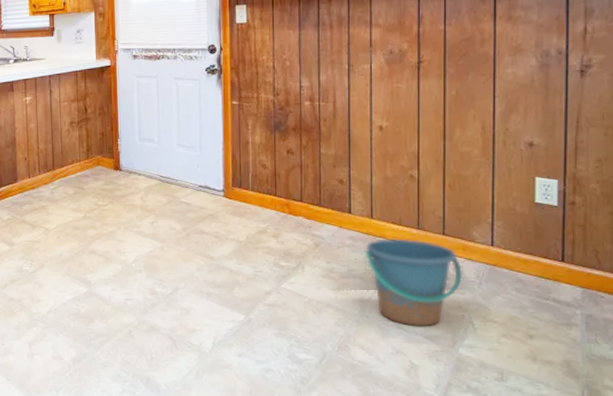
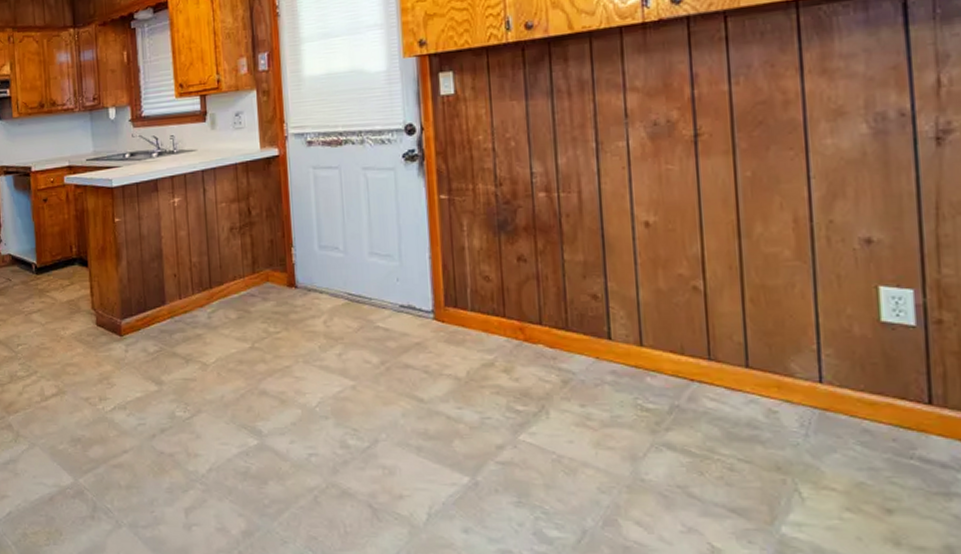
bucket: present [364,238,463,327] -> none [633,373,780,496]

